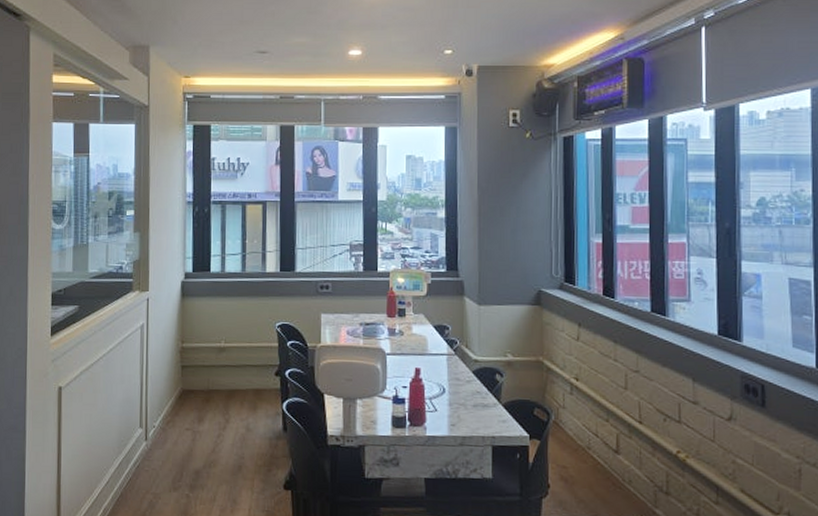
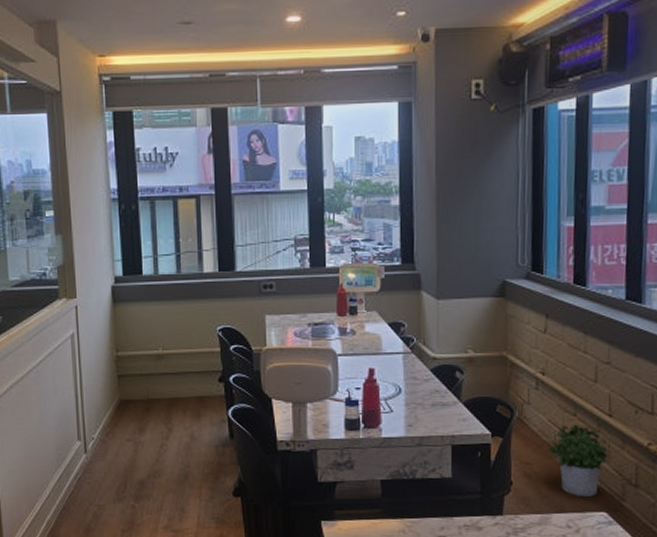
potted plant: none [584,429,640,504] -> present [549,424,608,498]

